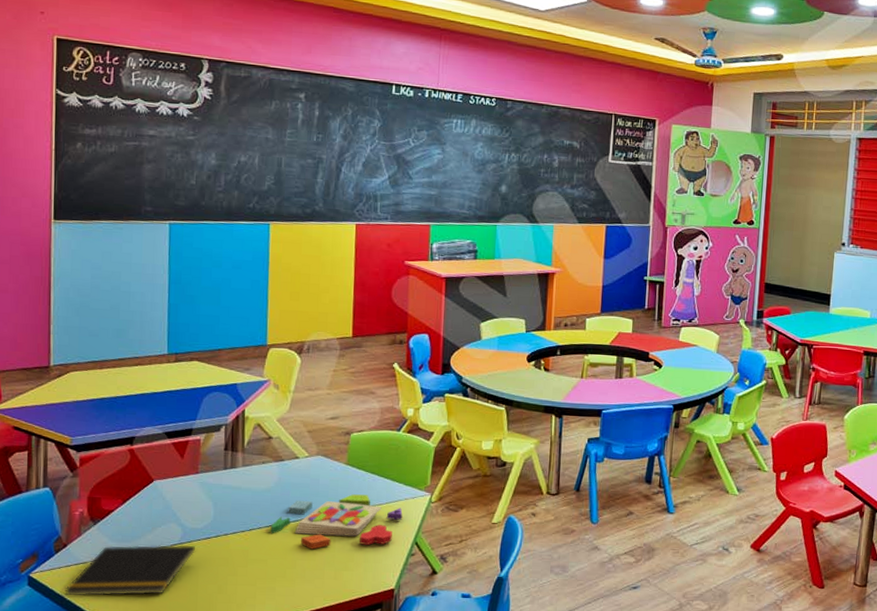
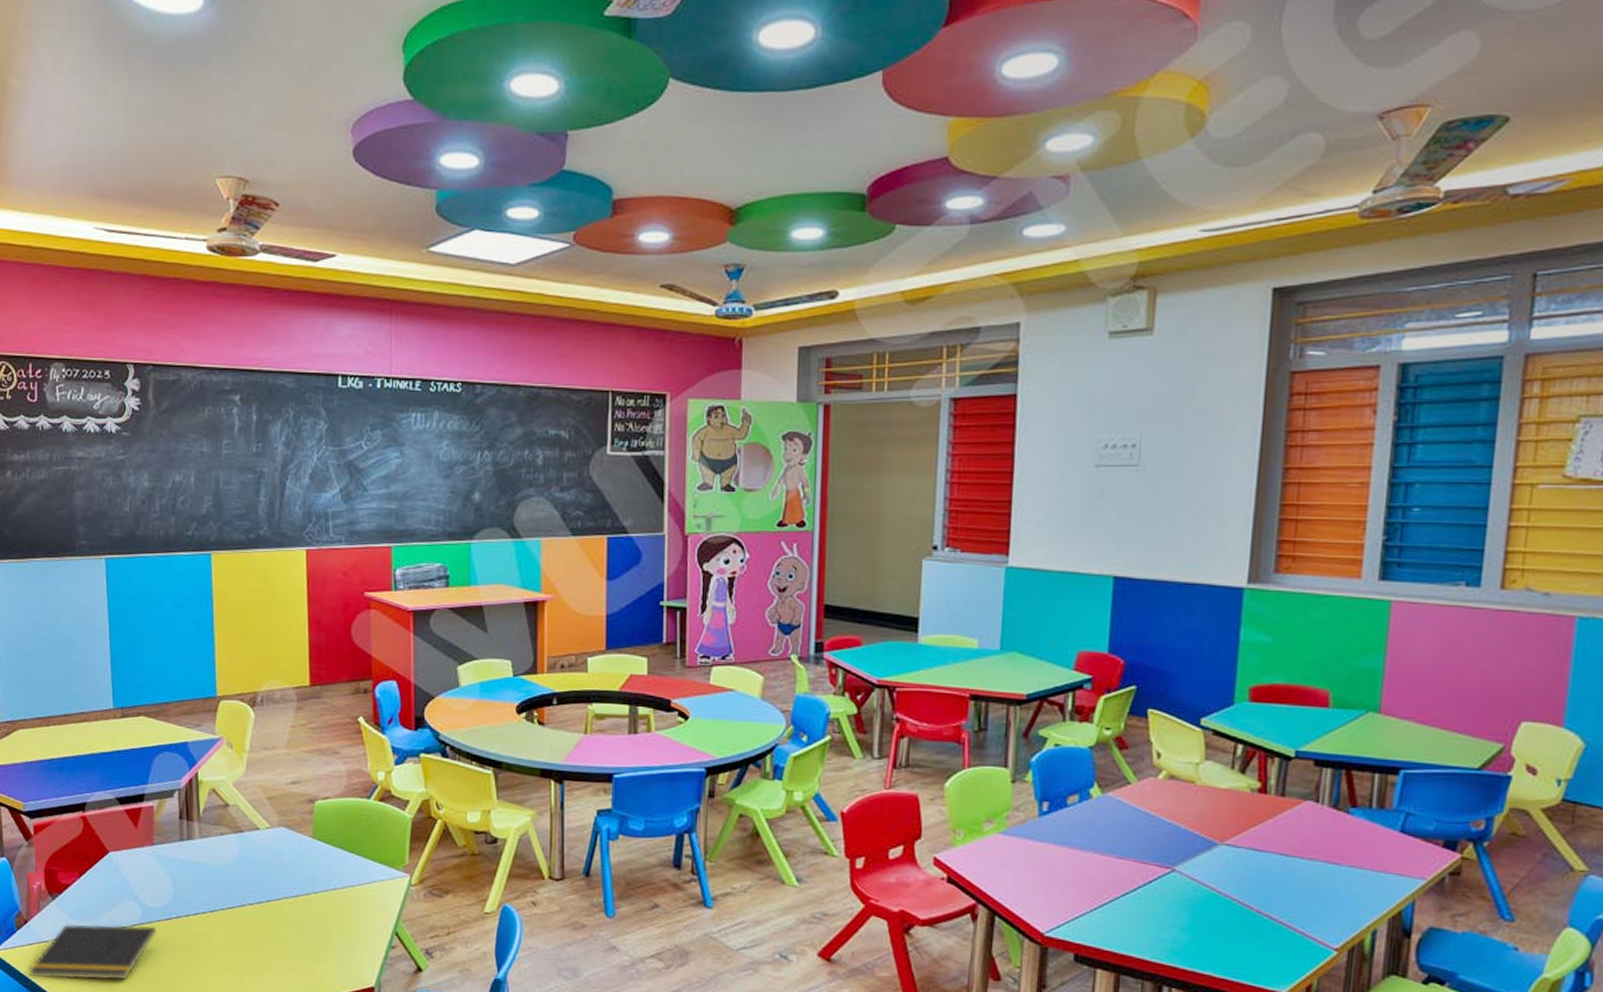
pattern blocks set: present [270,494,403,550] -> none [233,873,379,937]

